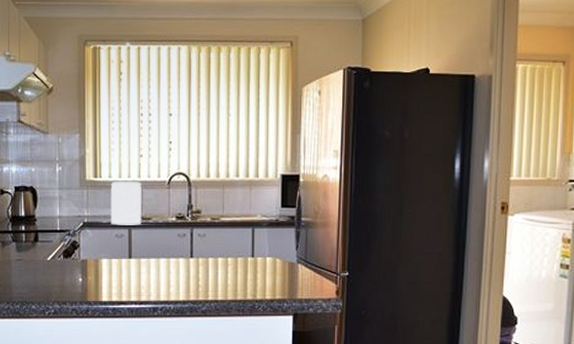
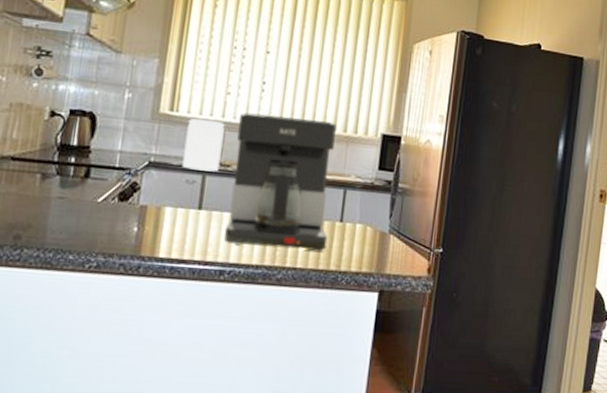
coffee maker: none [153,169,242,285] -> present [223,112,336,251]

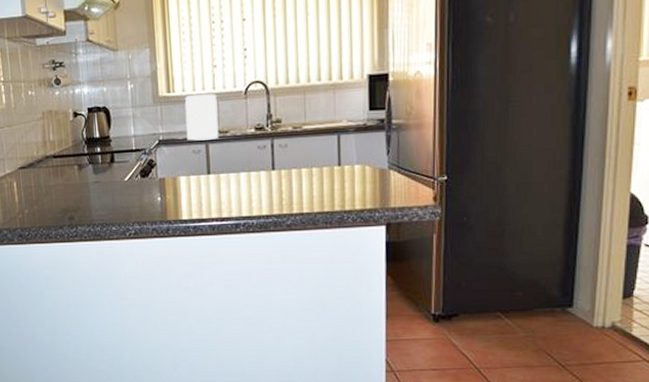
coffee maker: present [223,112,336,251] -> none [229,72,329,201]

